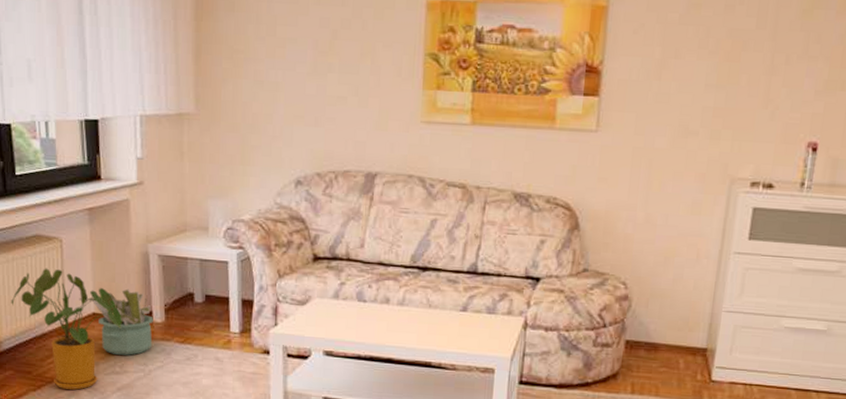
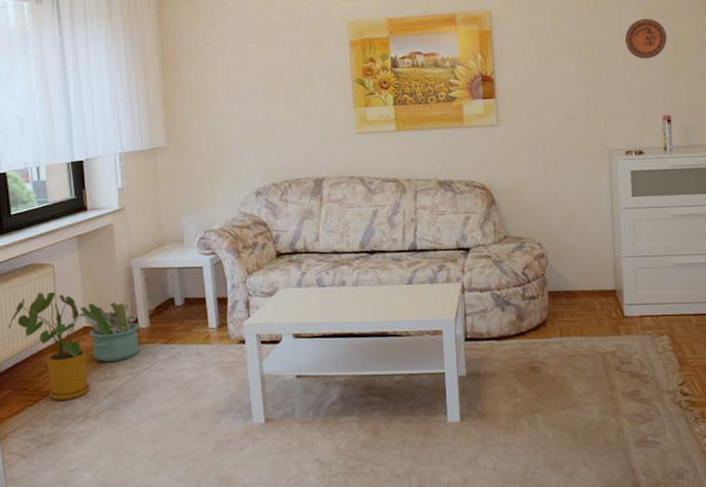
decorative plate: none [778,9,835,65] -> present [624,18,667,59]

